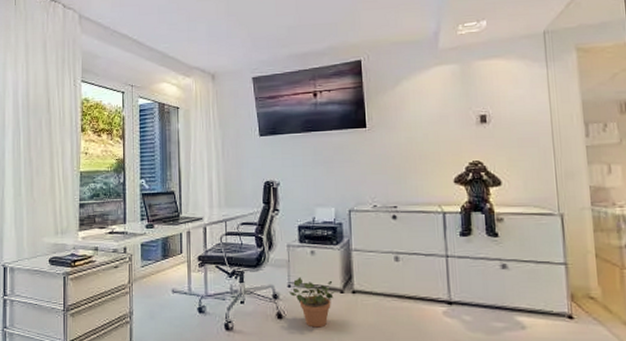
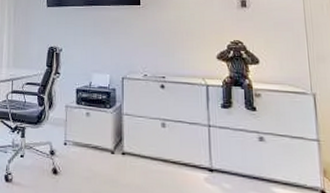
potted plant: present [288,277,336,328] -> none [64,136,107,185]

